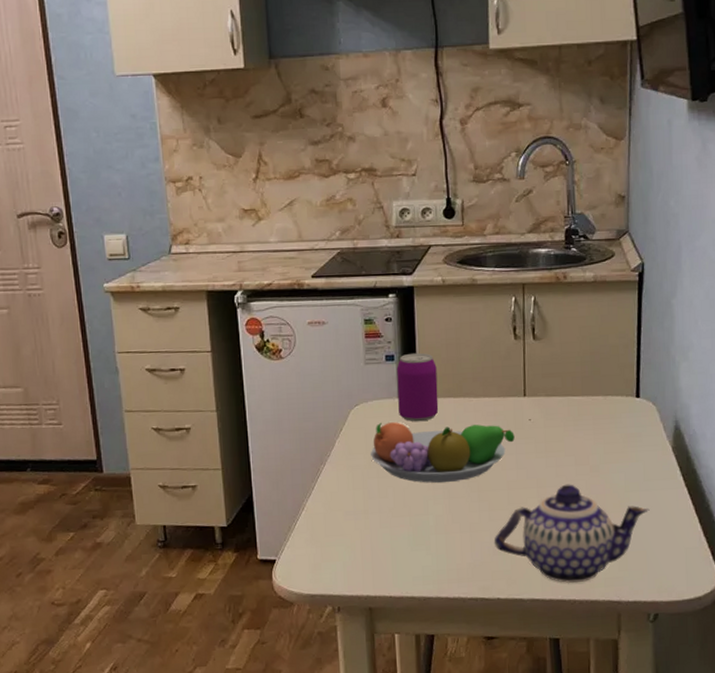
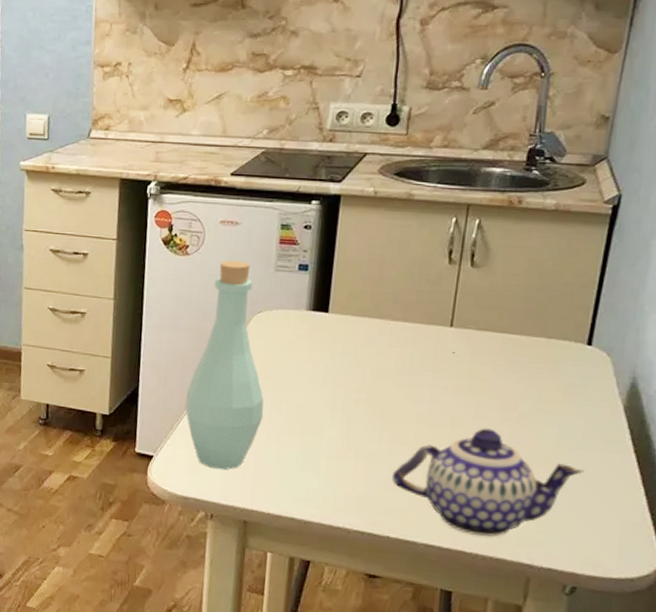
bottle: none [298,358,374,563] -> present [184,260,264,470]
fruit bowl: present [371,422,515,483] -> none [268,334,433,407]
beverage can: present [396,352,439,422] -> none [305,265,355,339]

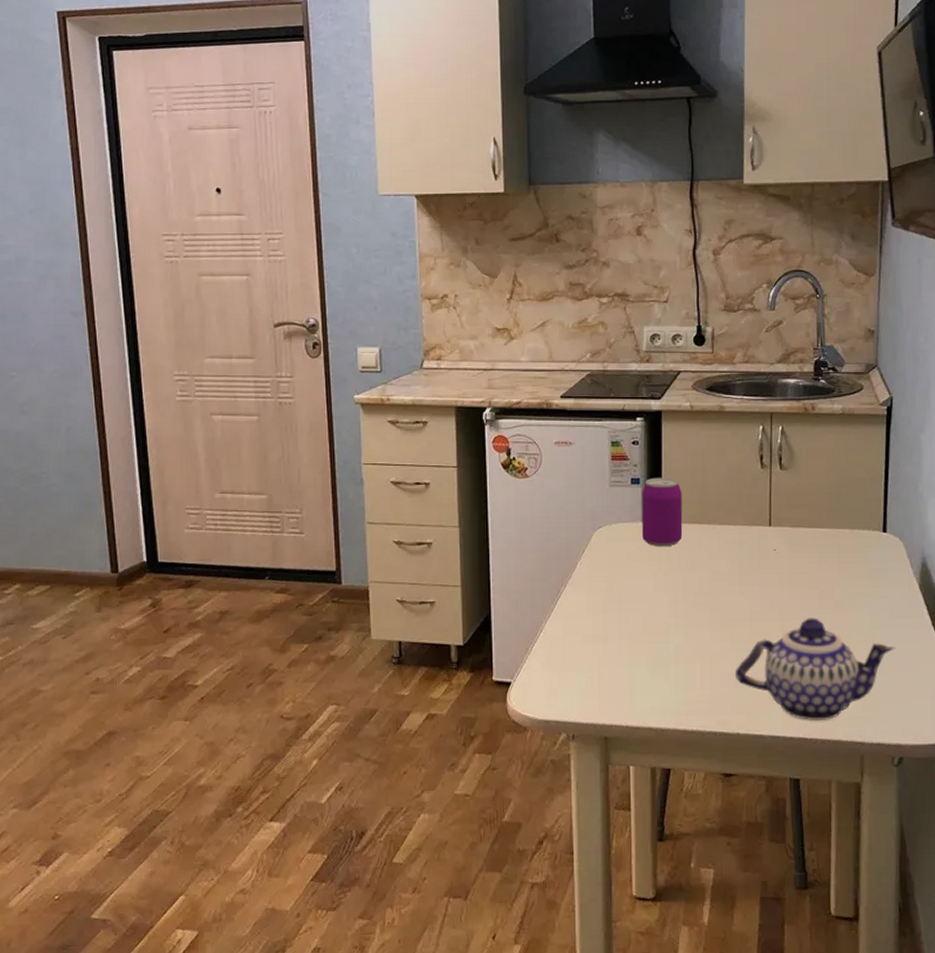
bottle: present [184,260,264,470] -> none [537,479,613,688]
beverage can: none [305,265,355,339] -> present [642,477,683,547]

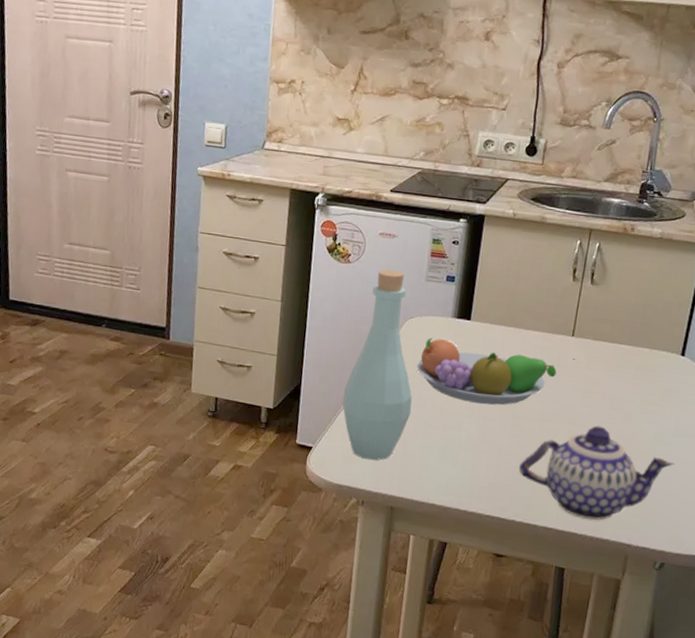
bottle: none [537,479,613,688] -> present [342,269,412,461]
fruit bowl: none [612,546,759,611] -> present [417,338,557,405]
beverage can: present [642,477,683,547] -> none [450,277,494,344]

